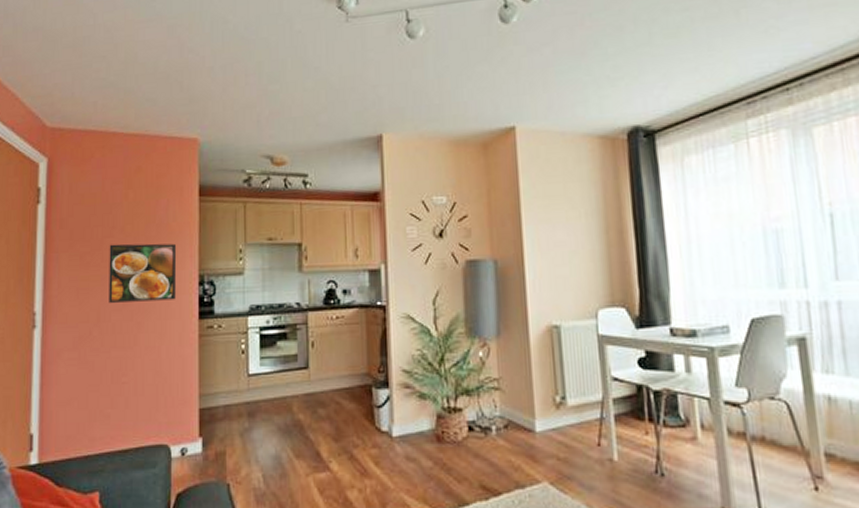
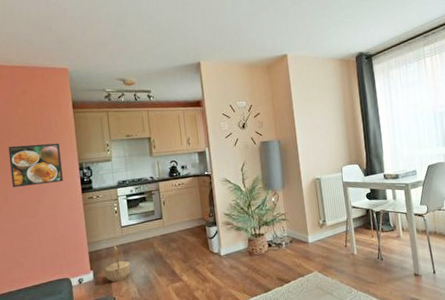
basket: none [219,403,256,461] -> present [105,246,131,283]

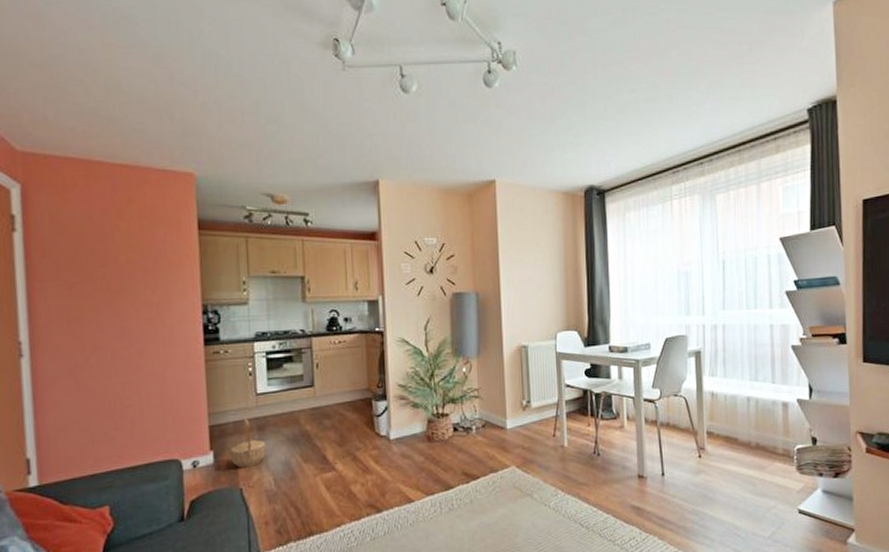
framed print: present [8,143,63,187] -> none [102,274,179,331]

